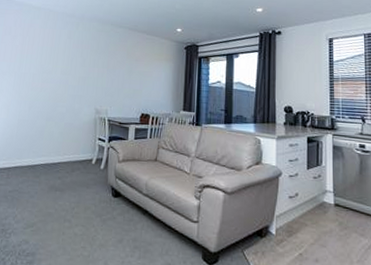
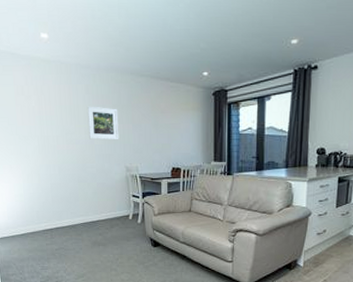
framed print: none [63,49,96,83] -> present [87,106,119,140]

